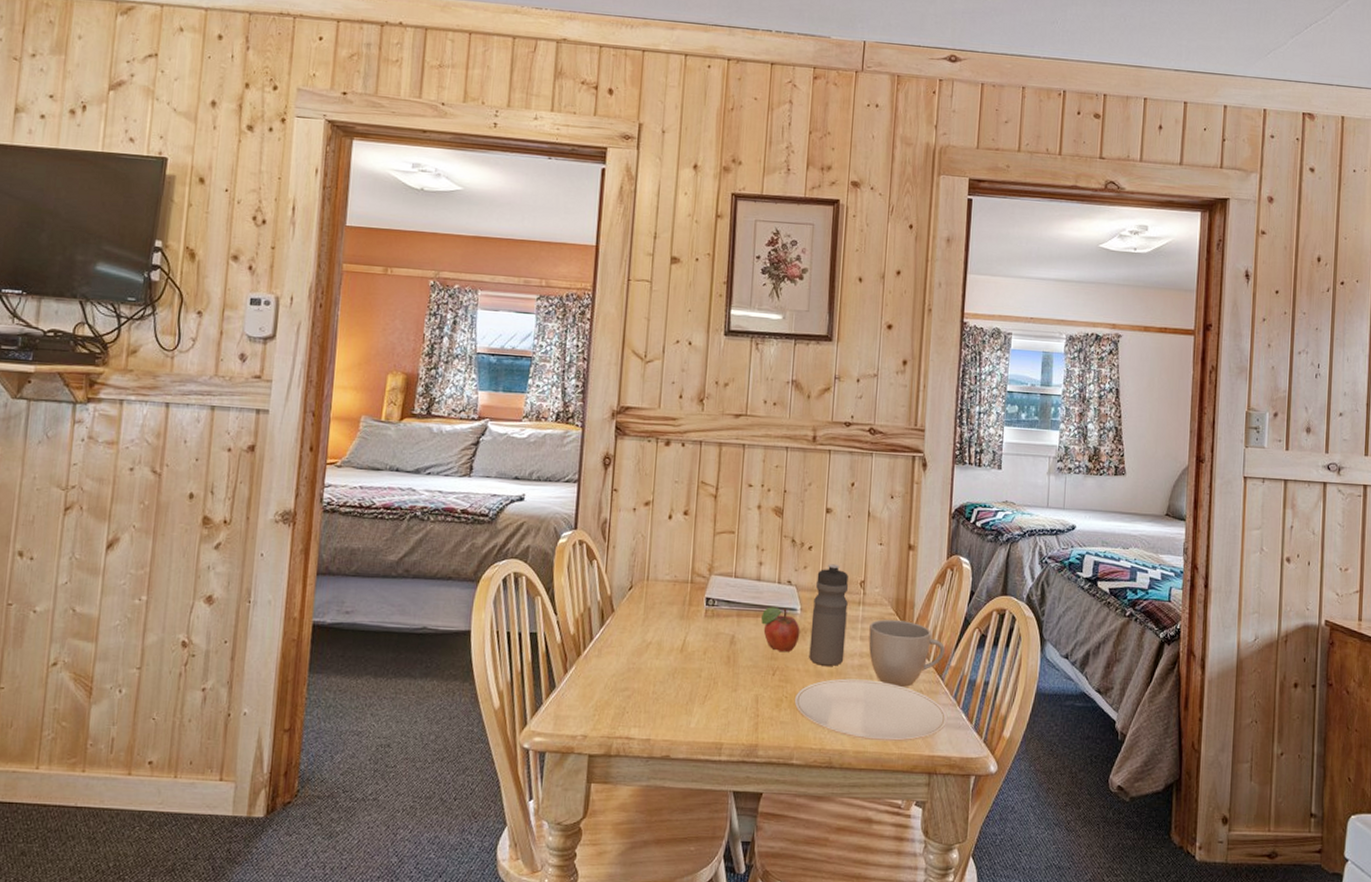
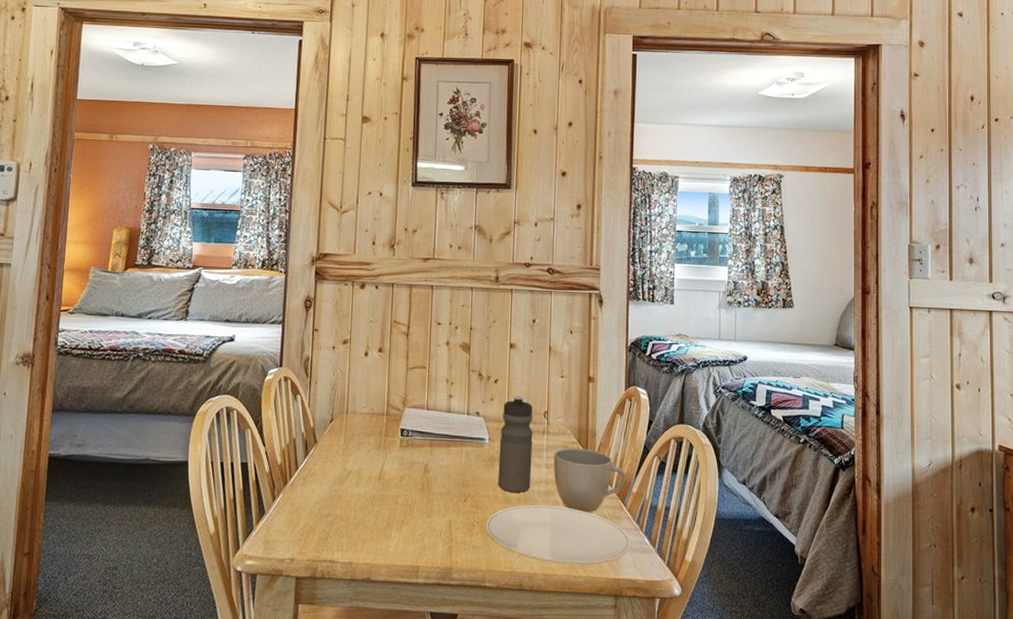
fruit: present [761,607,800,653] -> none [452,437,489,480]

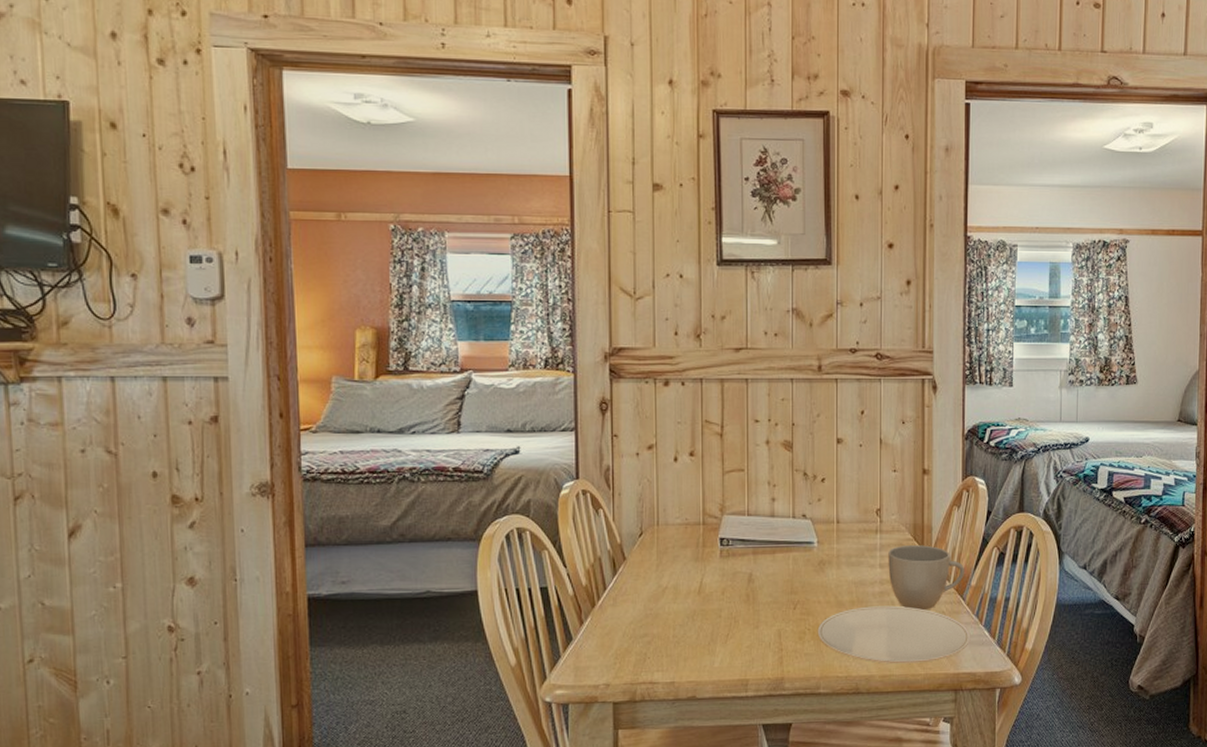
water bottle: present [498,396,533,493] -> none [829,494,865,596]

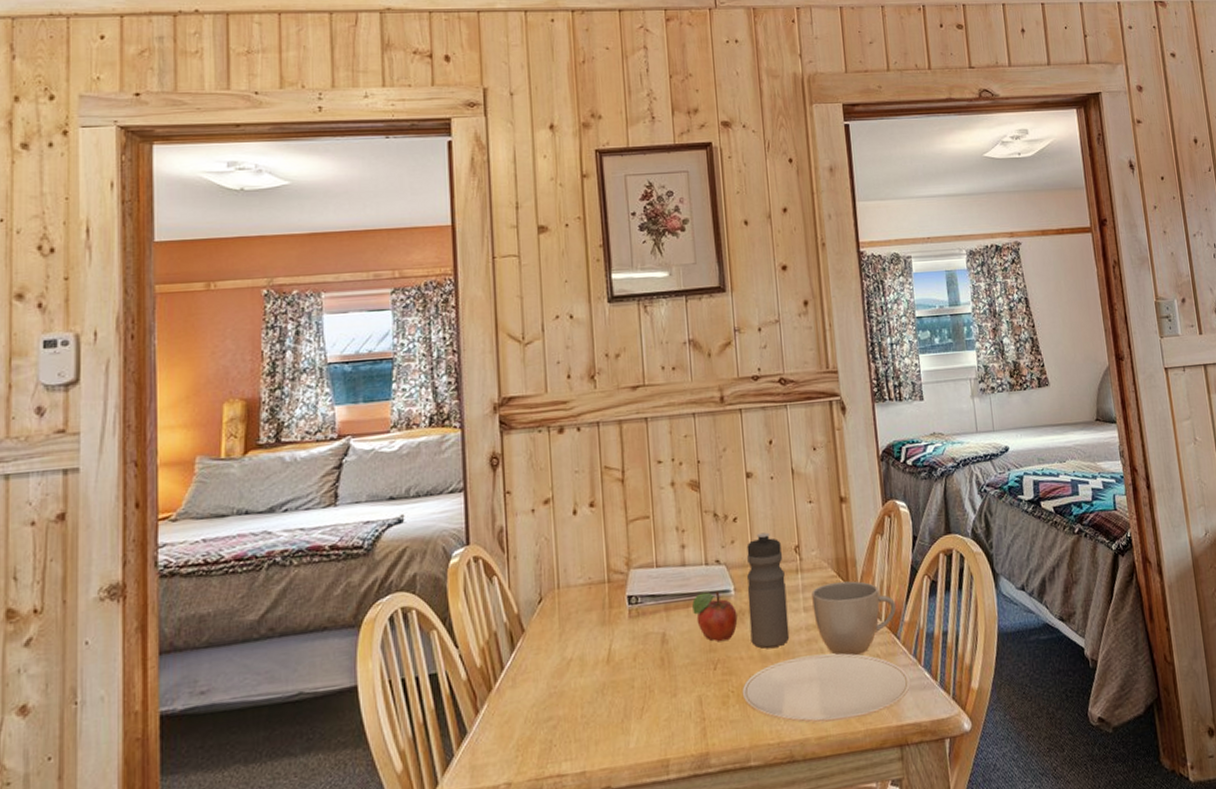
fruit: none [778,542,818,586] -> present [692,591,738,642]
water bottle: none [829,494,865,596] -> present [746,532,790,649]

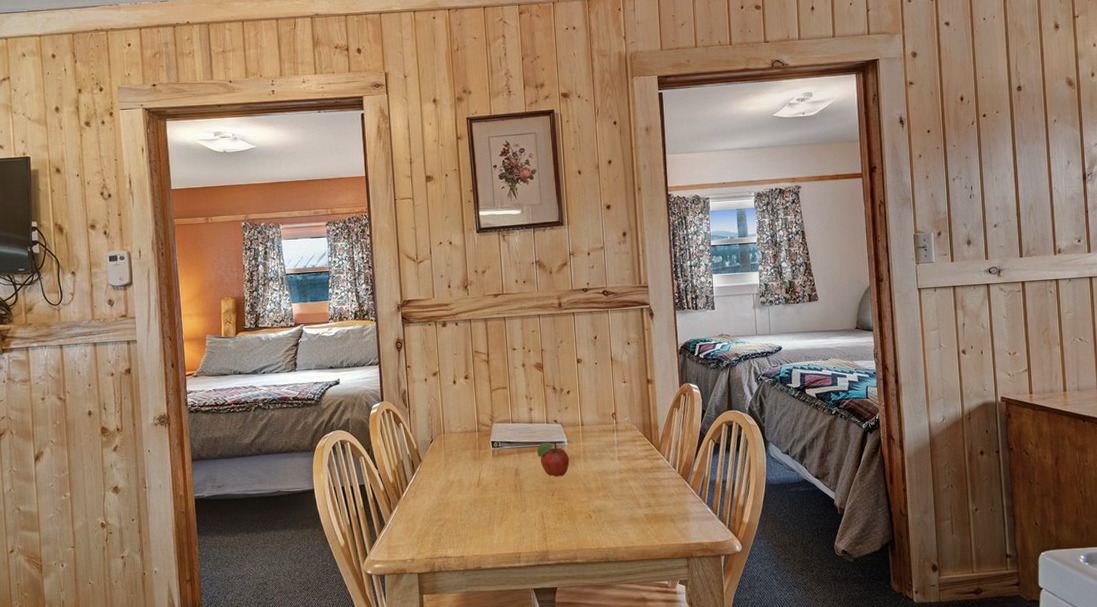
plate: present [742,653,911,723] -> none [572,490,697,538]
water bottle: present [746,532,790,649] -> none [576,402,607,483]
cup: present [812,581,897,656] -> none [624,440,688,493]

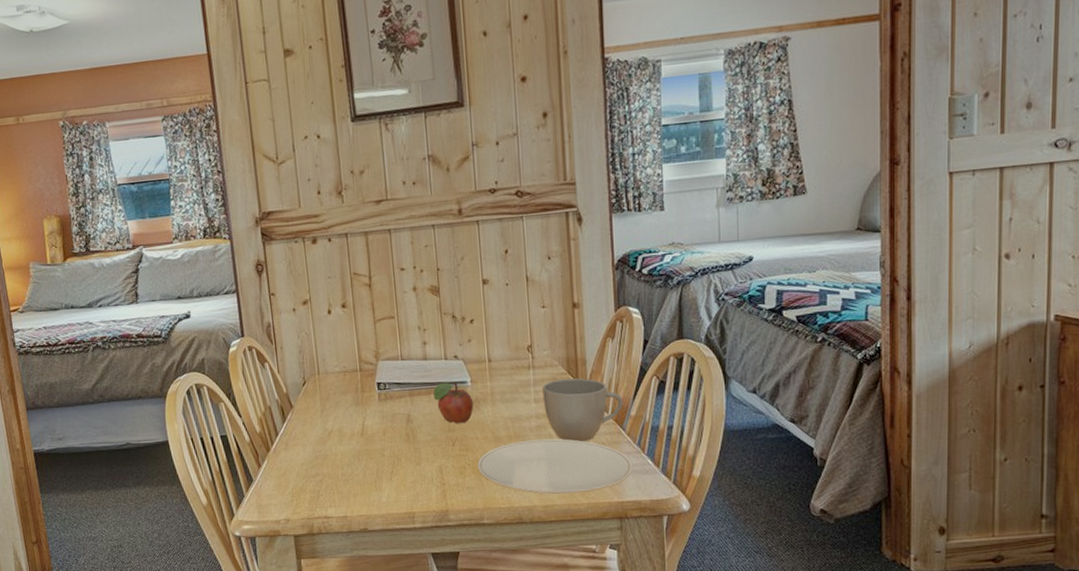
plate: none [572,490,697,538] -> present [477,438,634,495]
cup: none [624,440,688,493] -> present [542,378,624,442]

